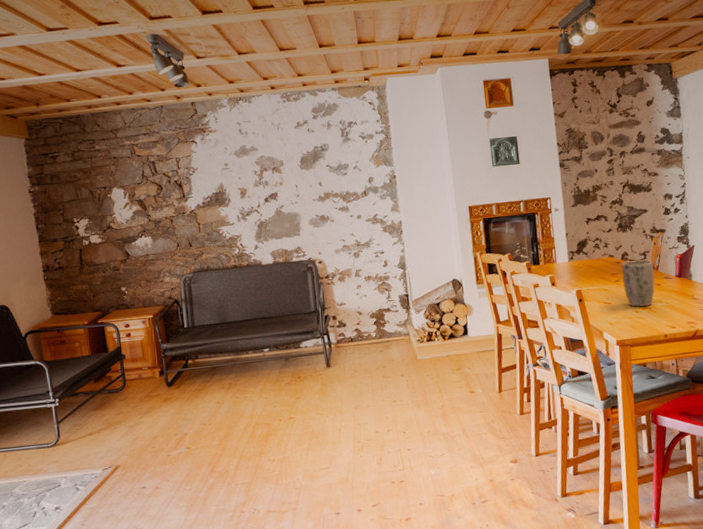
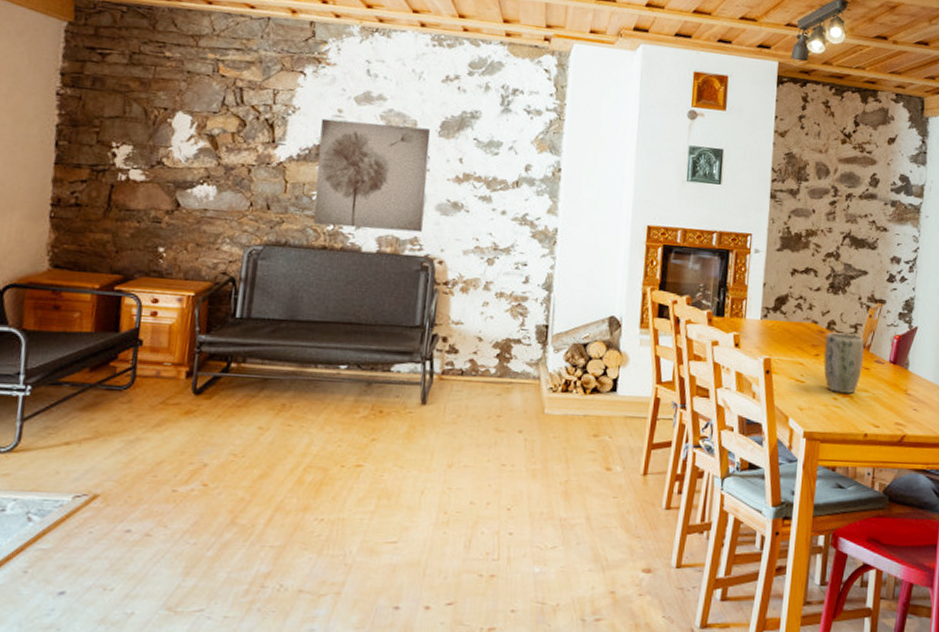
wall art: none [214,165,302,251] -> present [313,118,431,233]

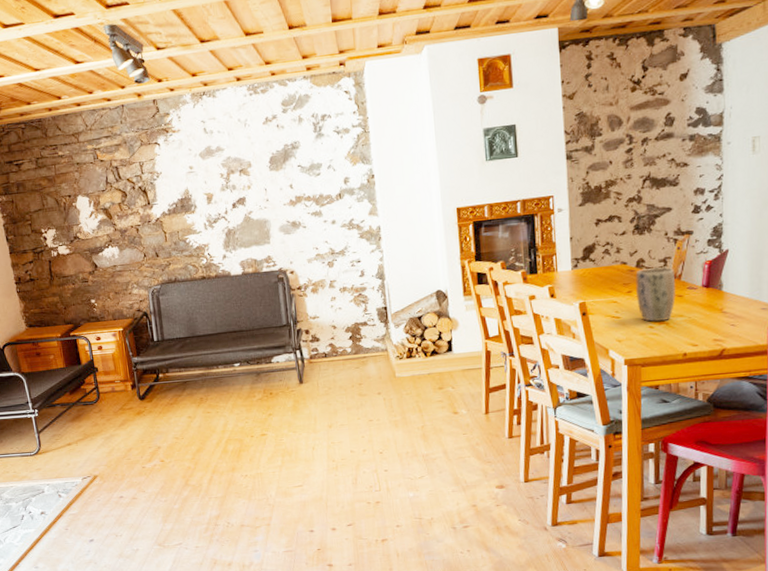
wall art: present [313,118,431,233] -> none [179,166,273,261]

